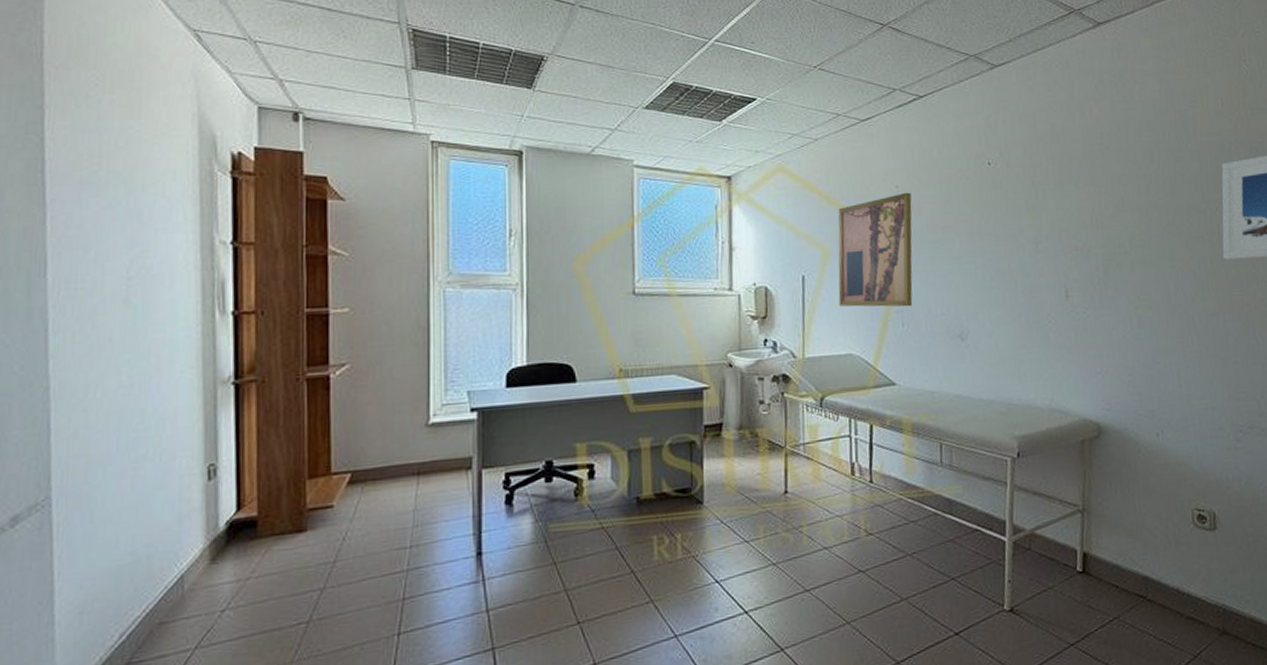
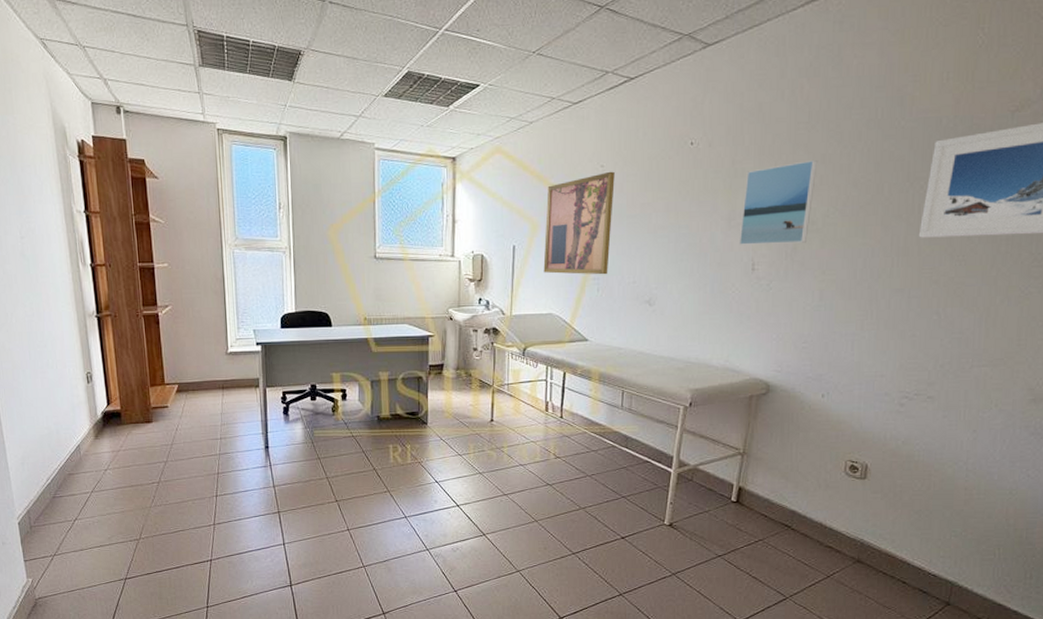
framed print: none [1048,180,1117,270] -> present [739,159,818,245]

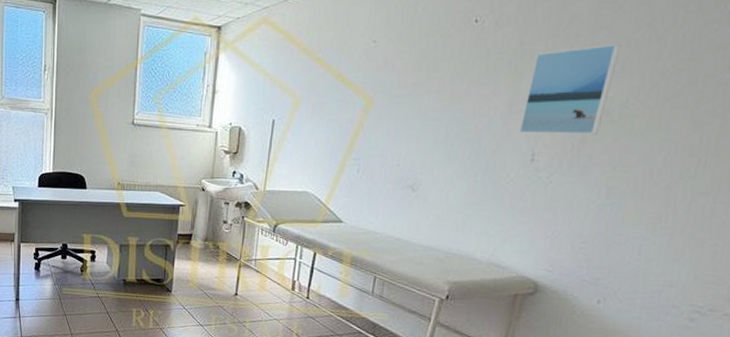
wall art: present [543,171,615,275] -> none [302,47,388,156]

